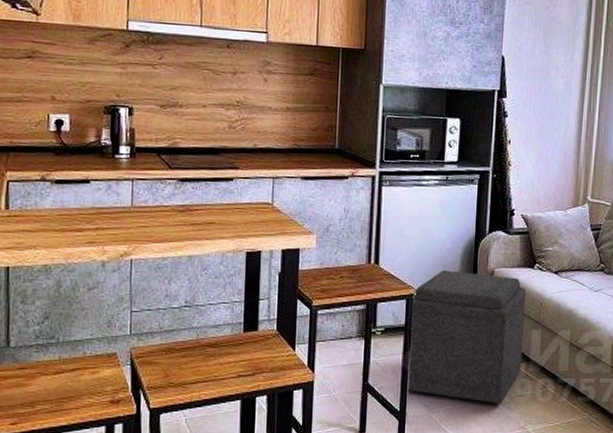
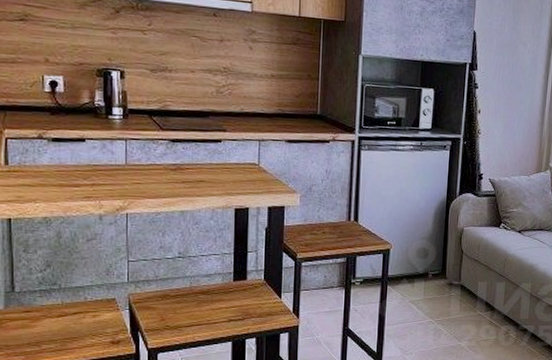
ottoman: present [406,270,526,403] -> none [382,228,492,346]

